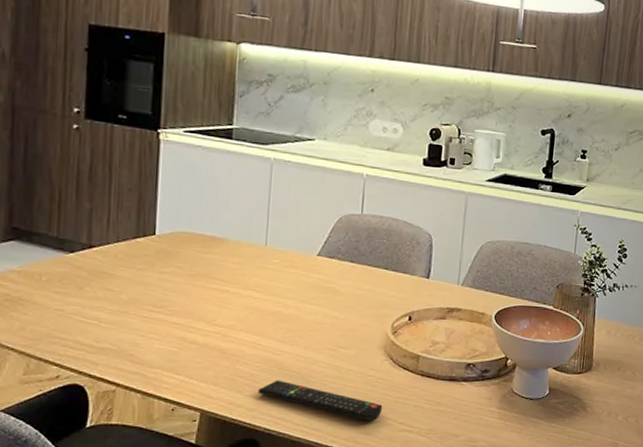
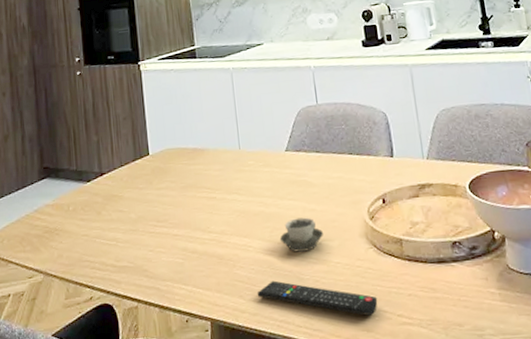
cup: none [293,323,341,356] -> present [279,217,323,252]

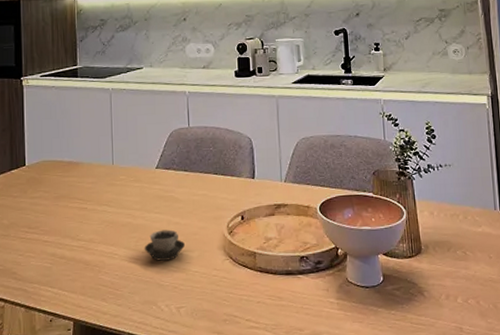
remote control: present [257,280,378,316] -> none [119,286,229,320]

